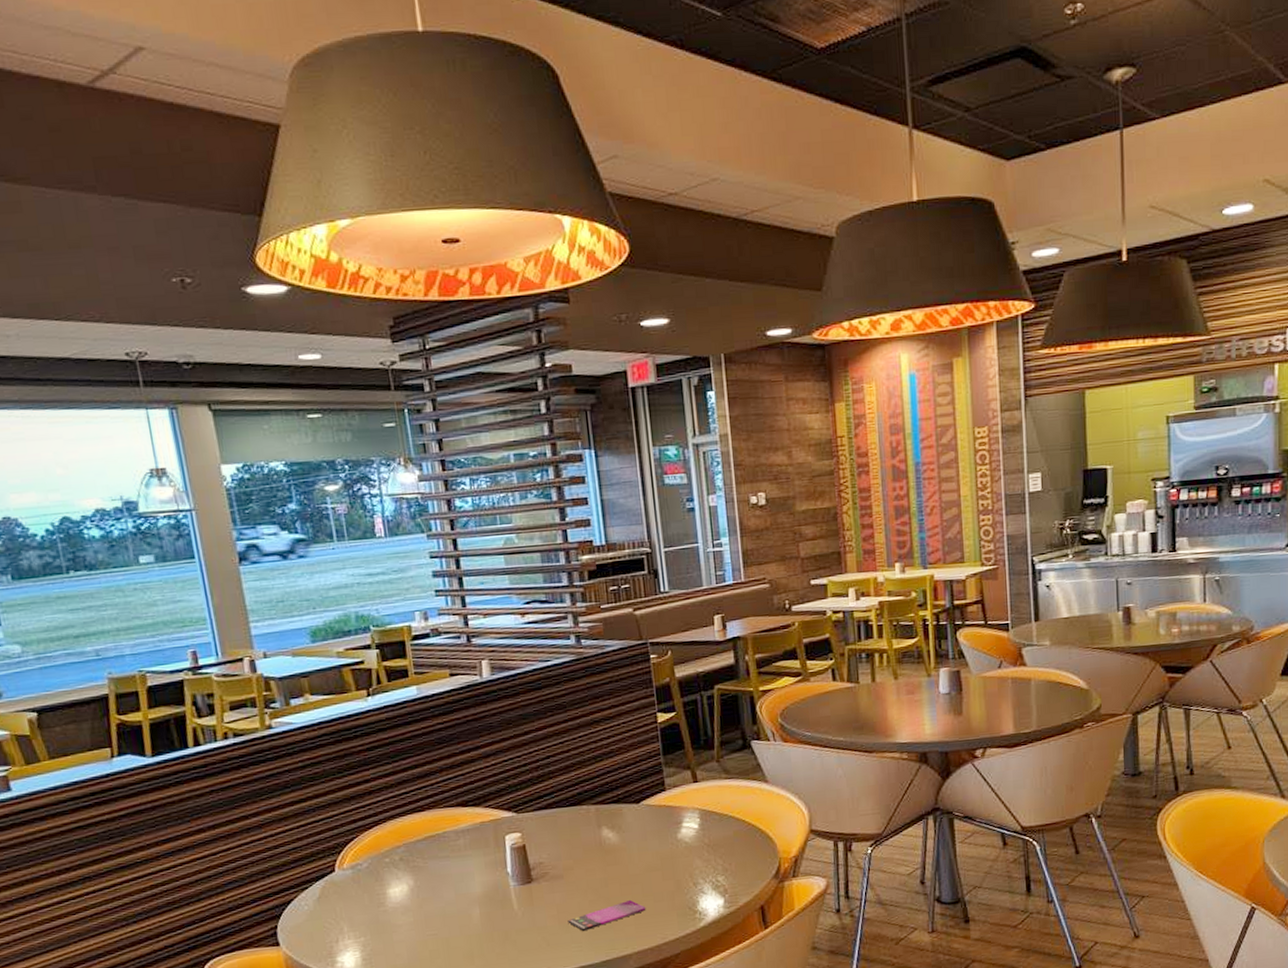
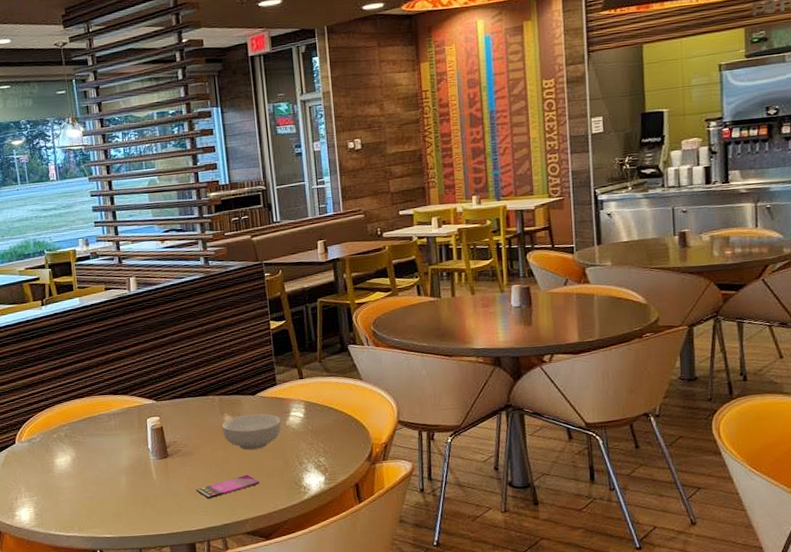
cereal bowl: none [598,825,672,871] -> present [221,413,282,450]

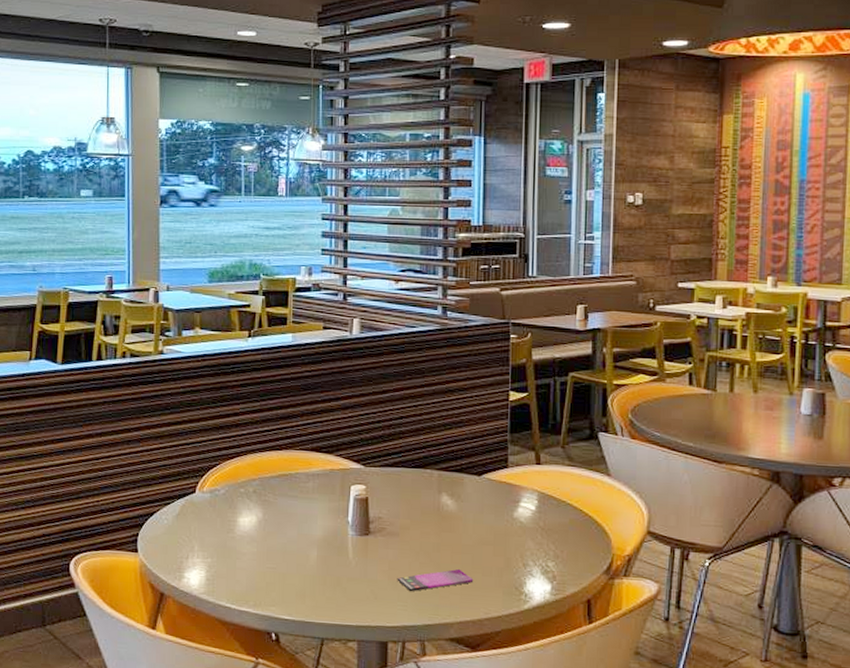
cereal bowl: present [221,413,282,450] -> none [437,497,508,541]

